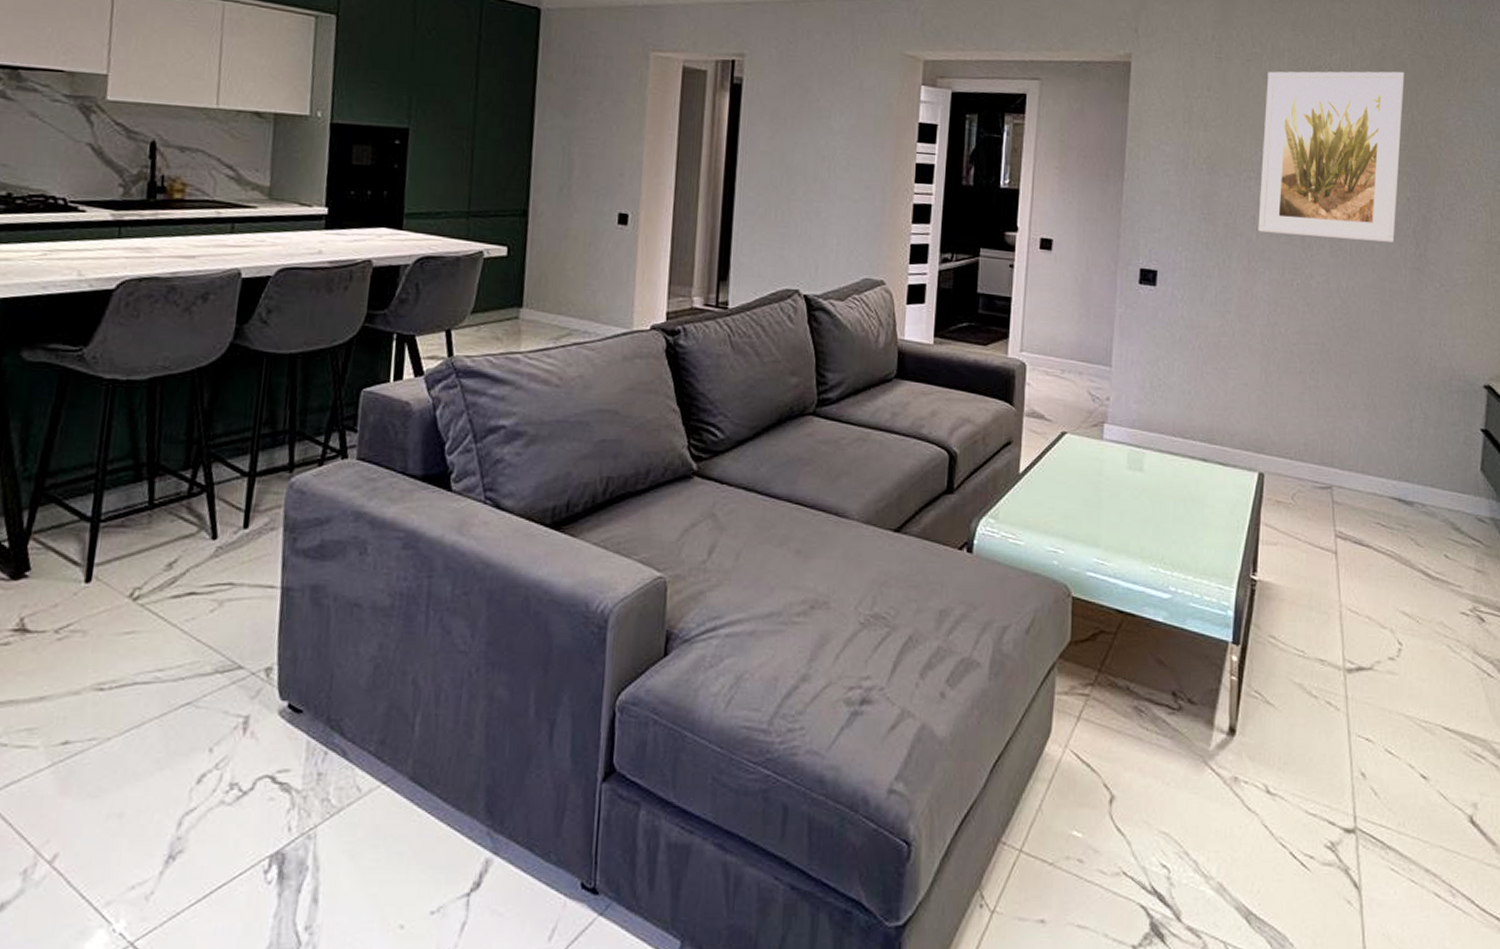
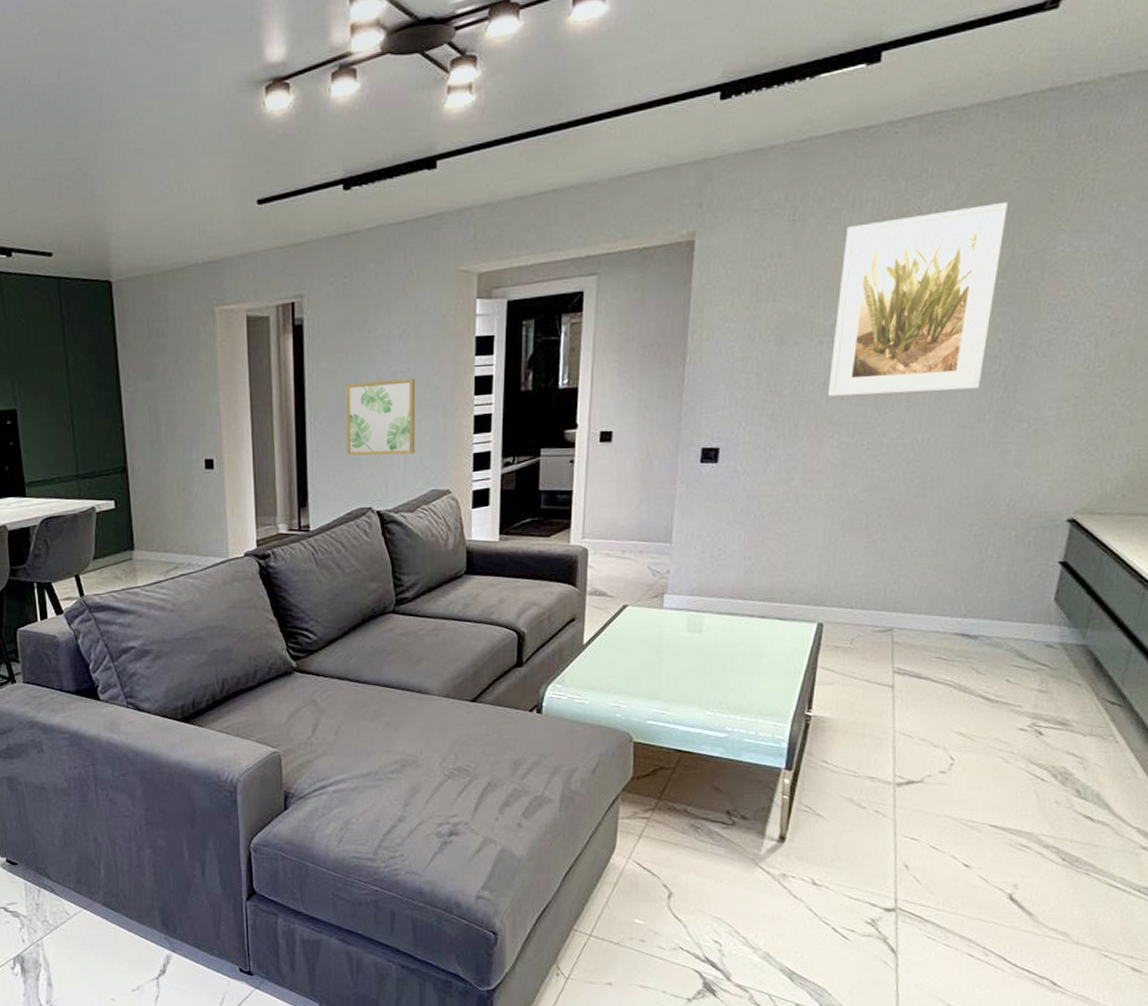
wall art: none [776,152,855,237] -> present [345,378,416,456]

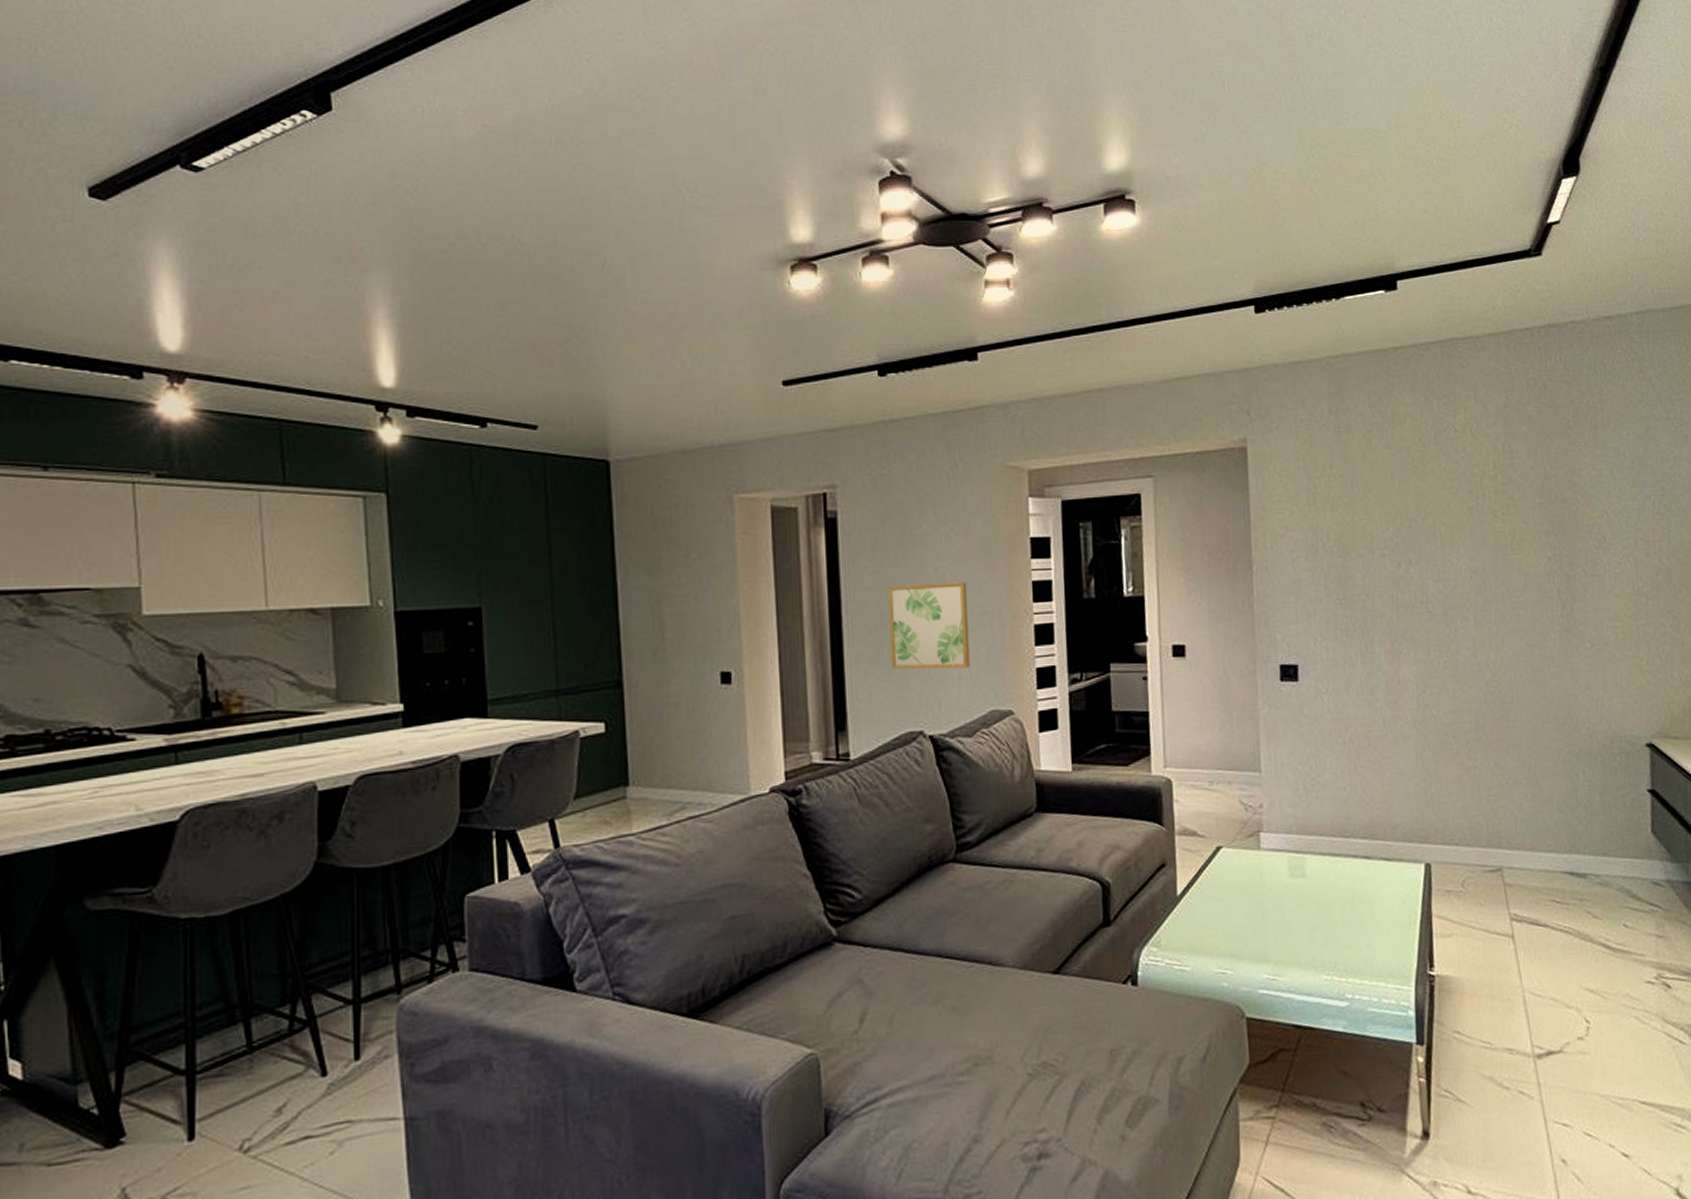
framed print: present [828,201,1008,396] -> none [1390,425,1540,611]

